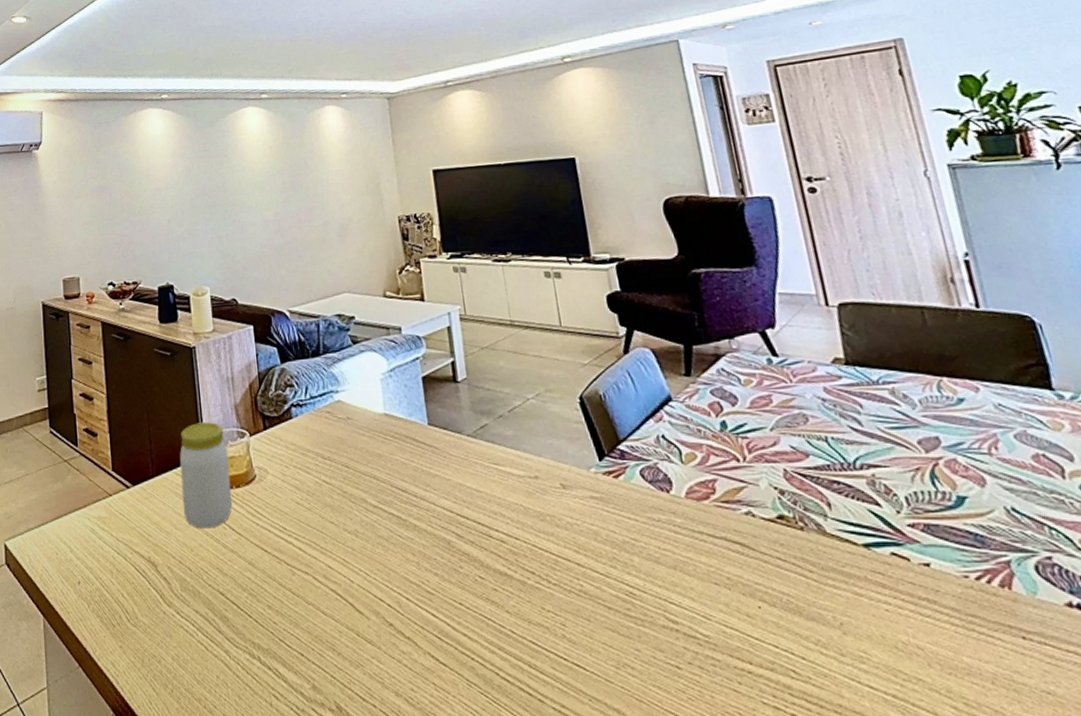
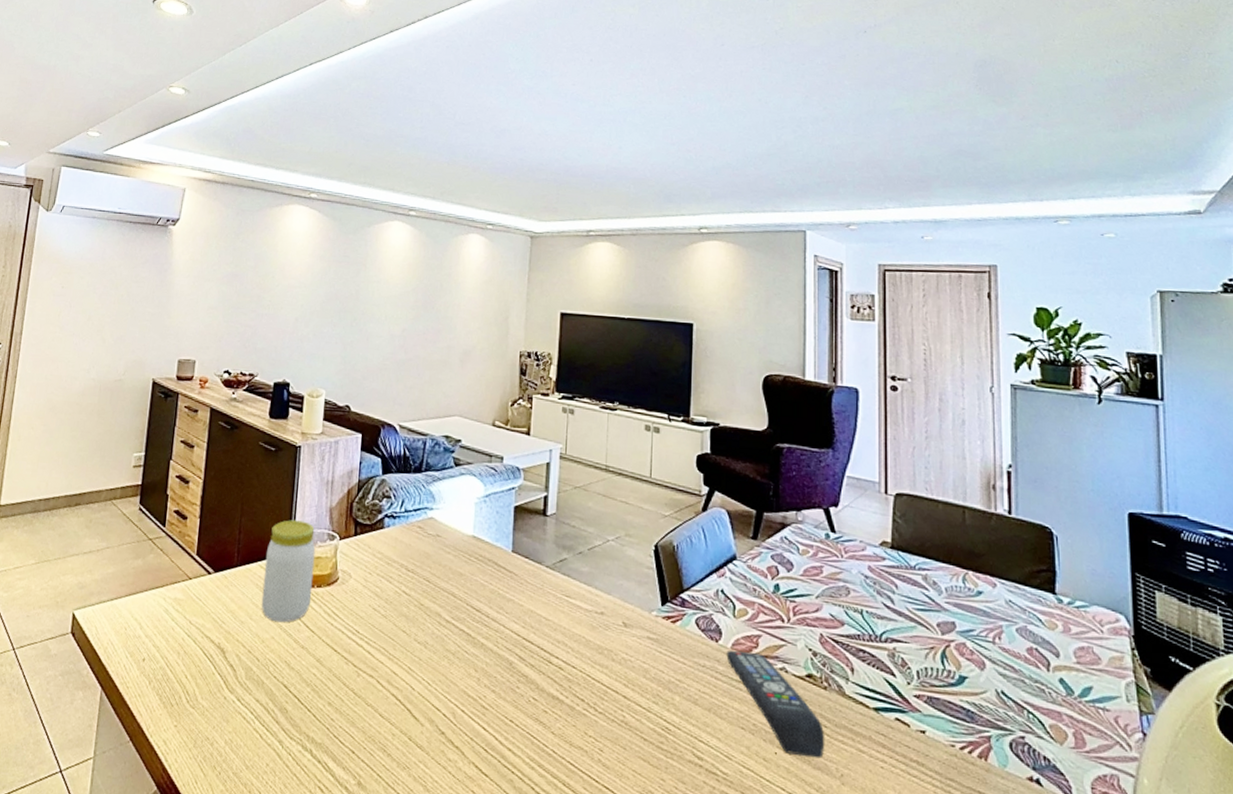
remote control: none [681,498,815,608] -> present [726,650,825,759]

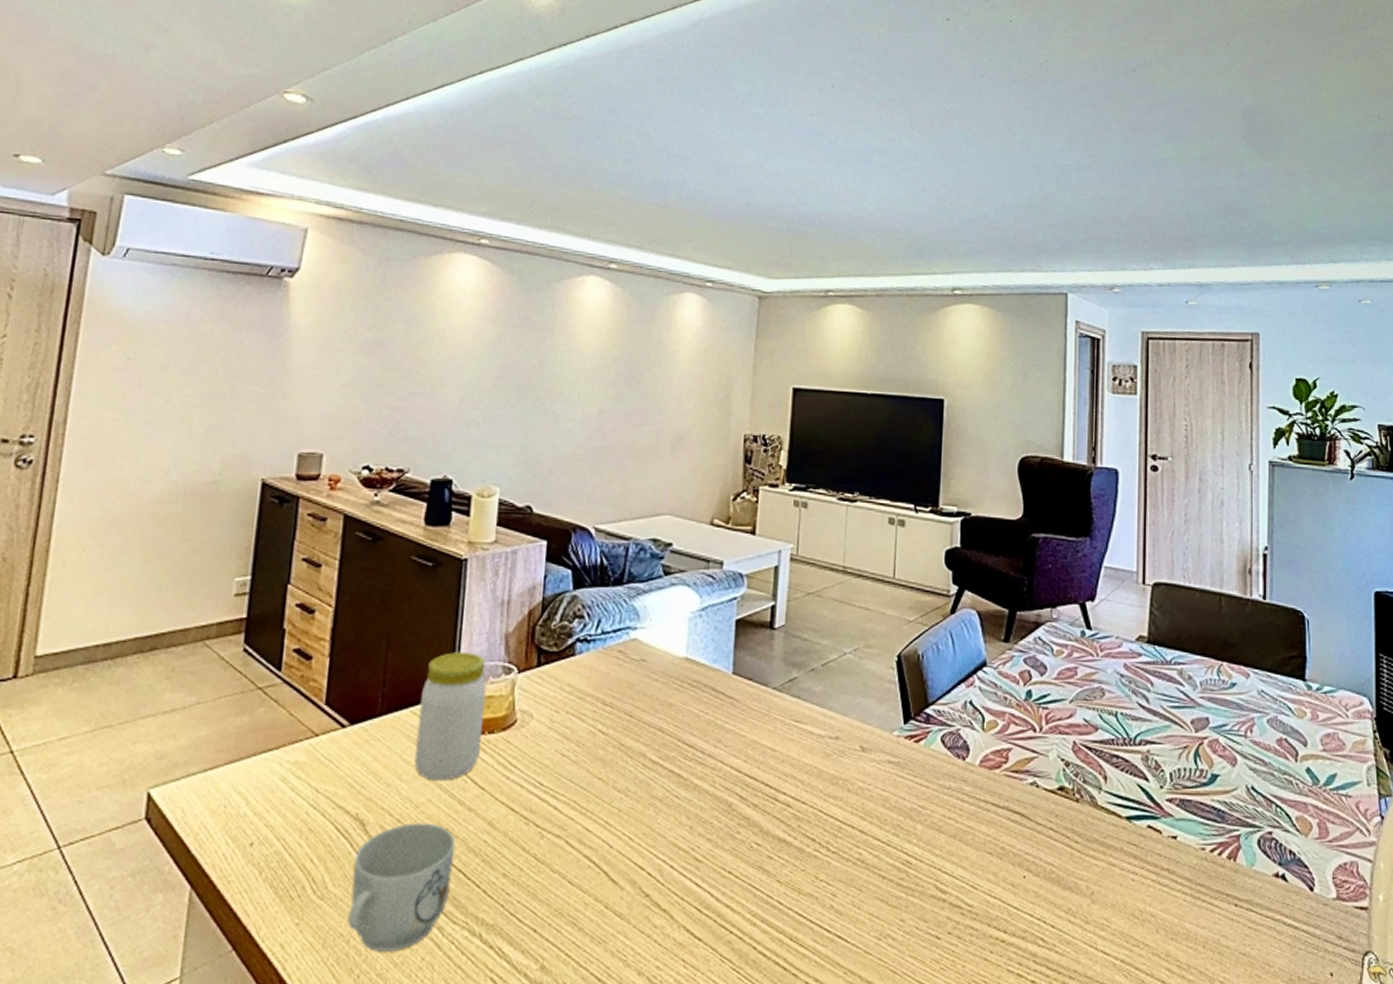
mug: none [212,654,292,757] -> present [347,823,456,952]
remote control: present [726,650,825,759] -> none [974,767,1076,878]

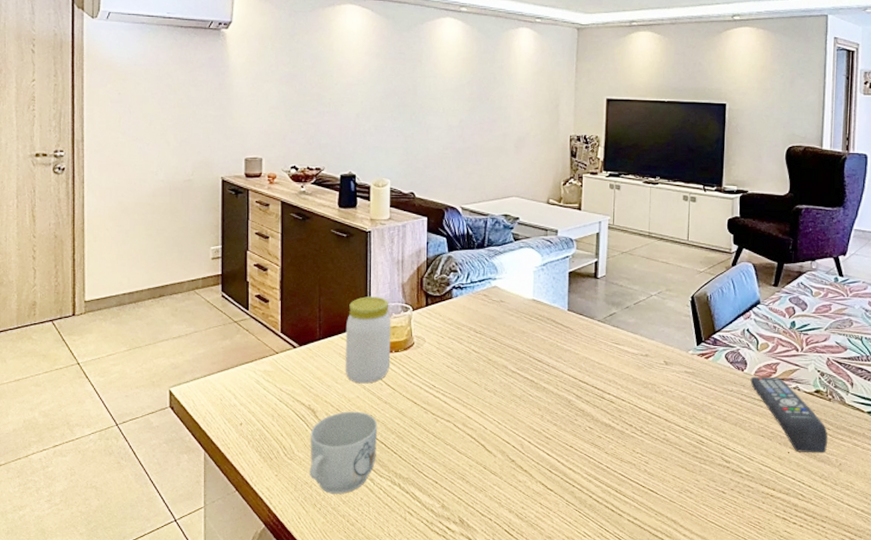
remote control: none [974,767,1076,878] -> present [750,376,828,453]

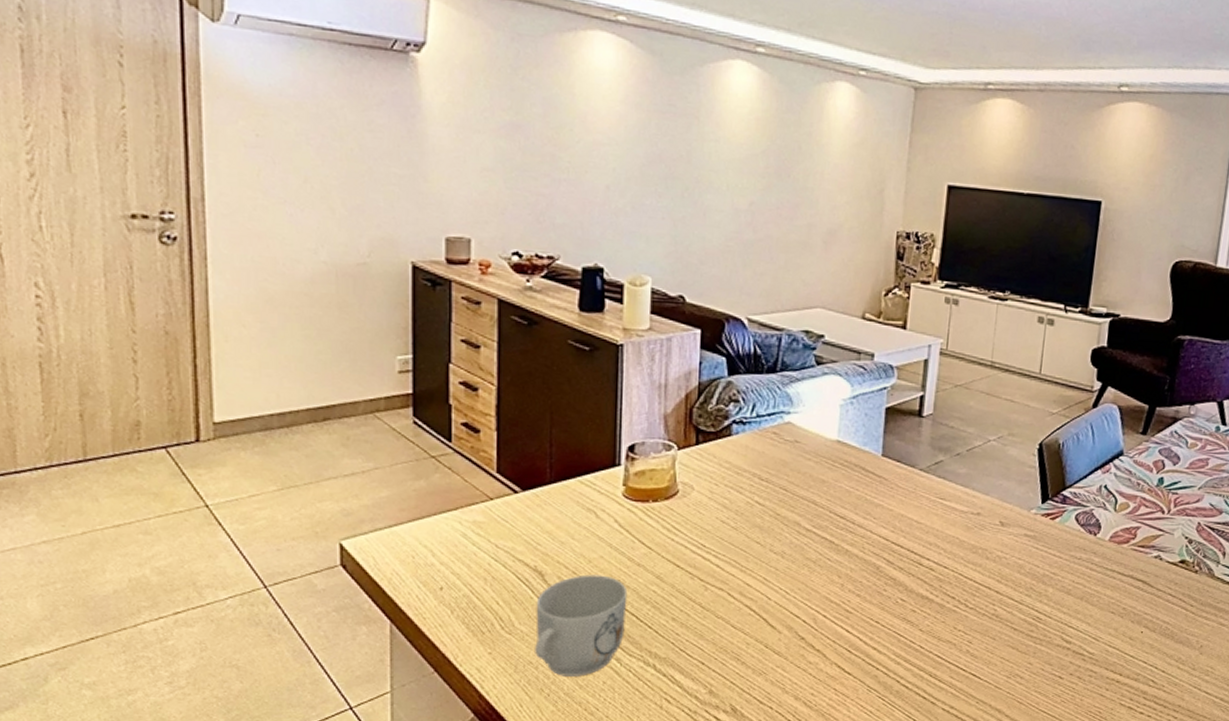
jar: present [345,296,391,384] -> none [584,429,649,541]
remote control: present [750,376,828,453] -> none [1103,542,1190,634]

